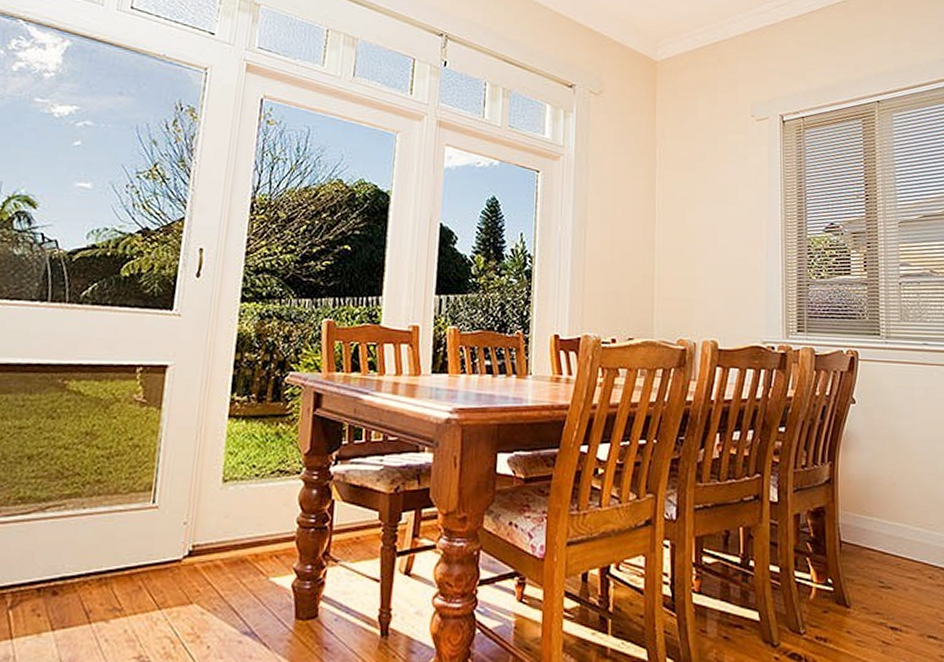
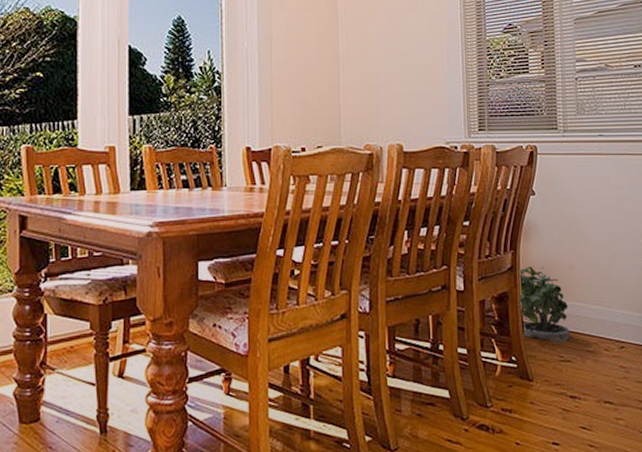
potted plant: none [836,481,893,567] -> present [518,267,571,343]

